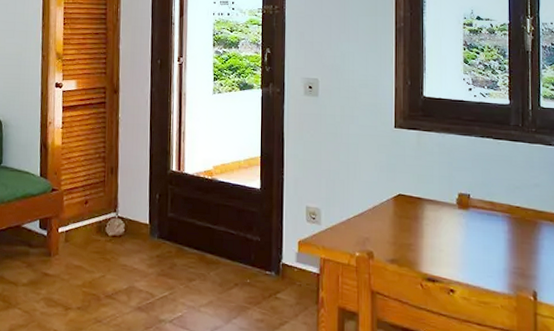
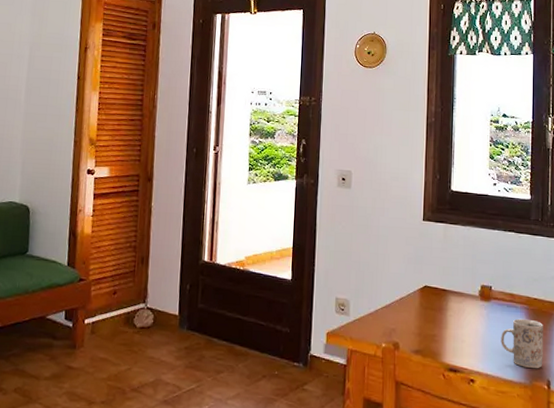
mug: none [481,227,528,280] -> present [501,318,543,369]

